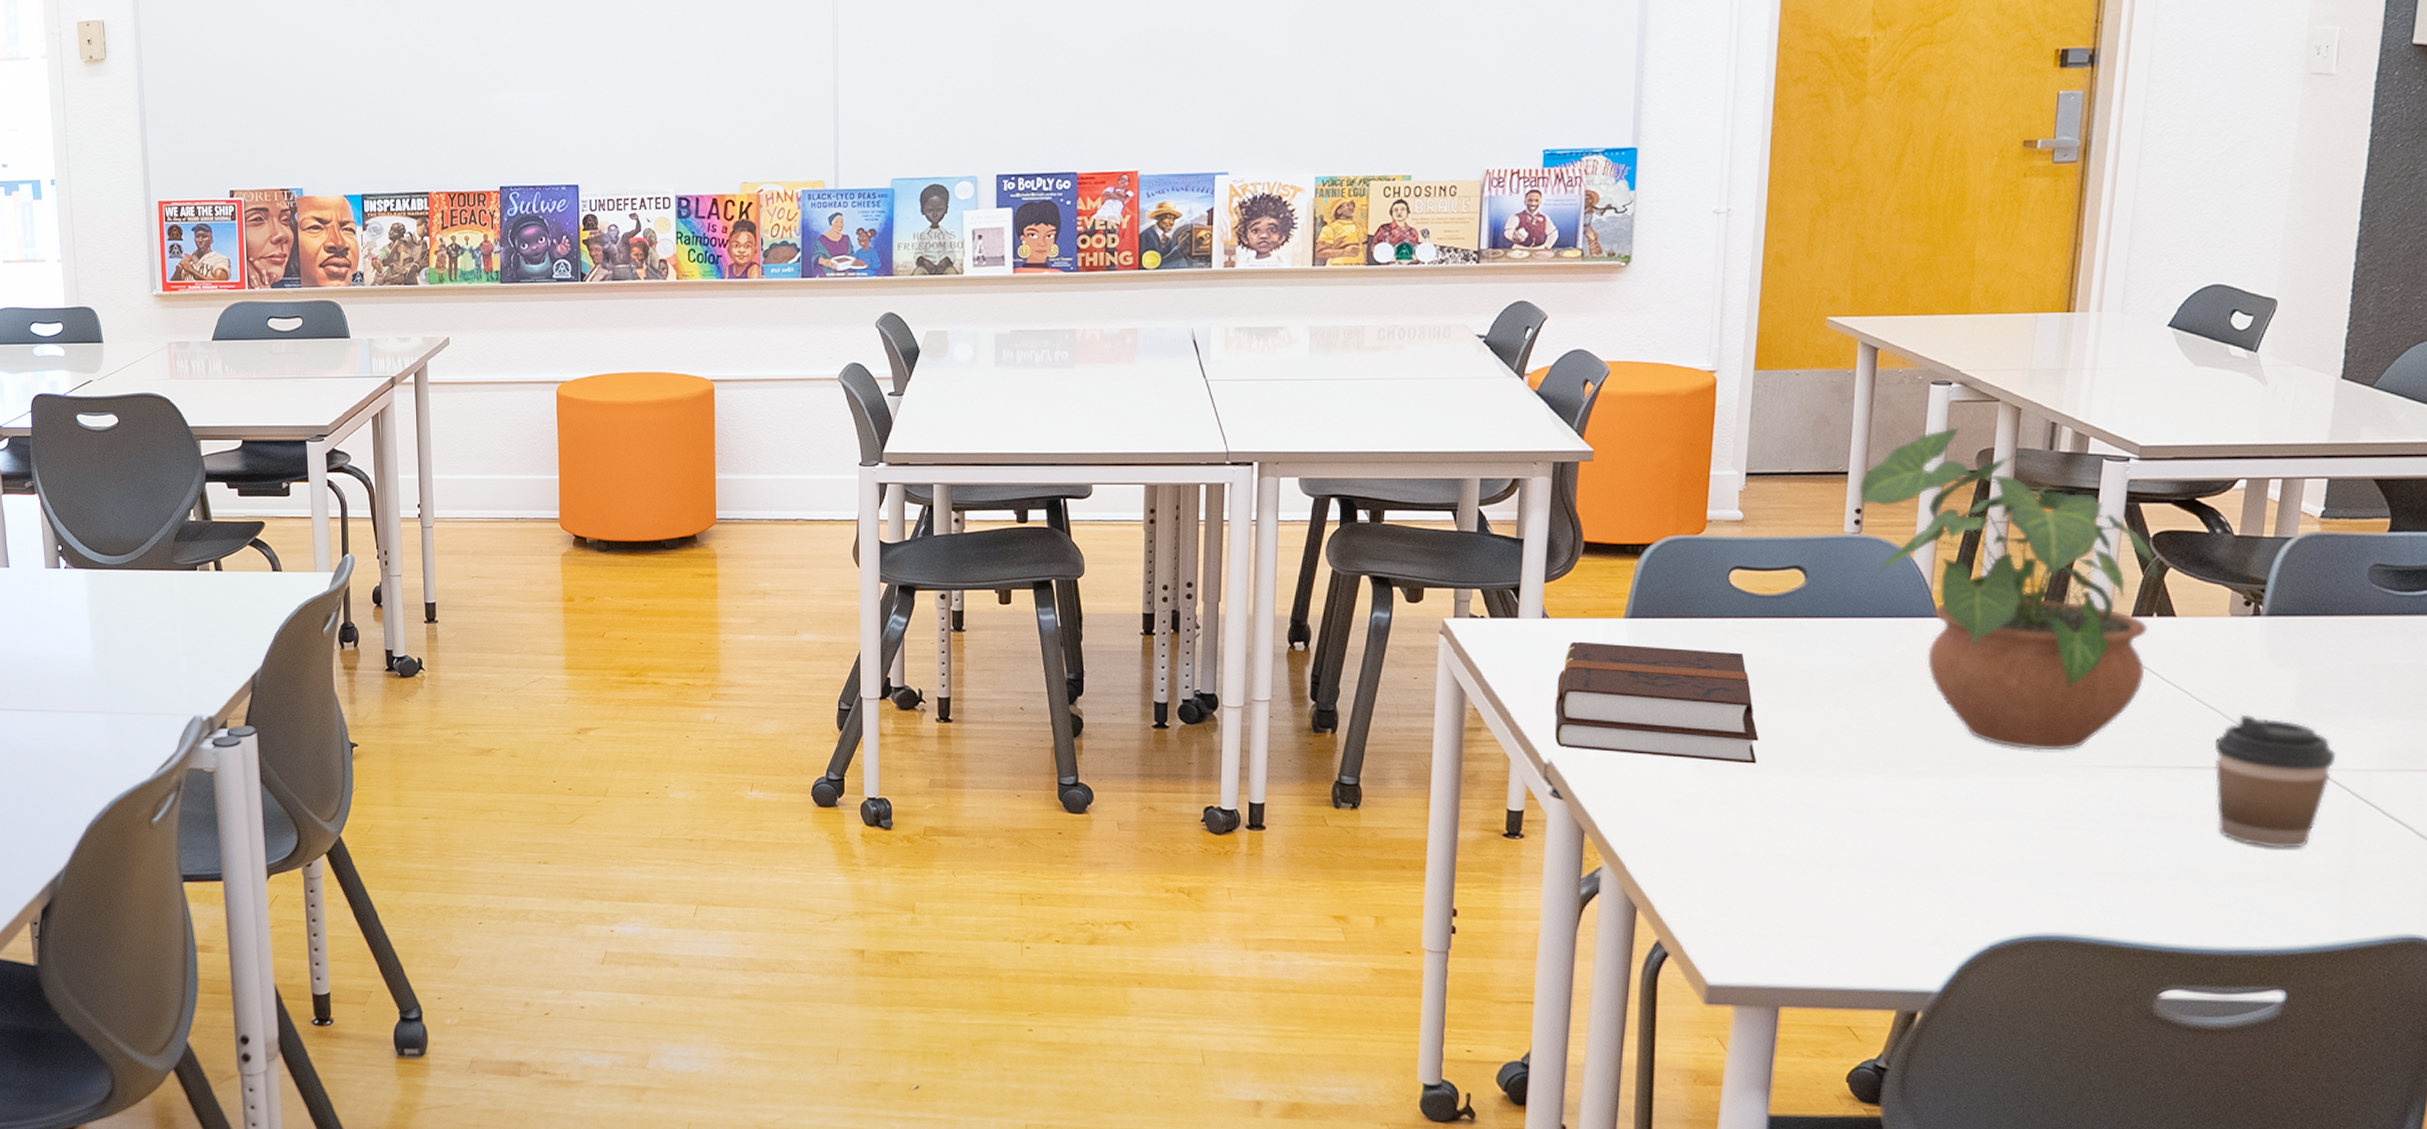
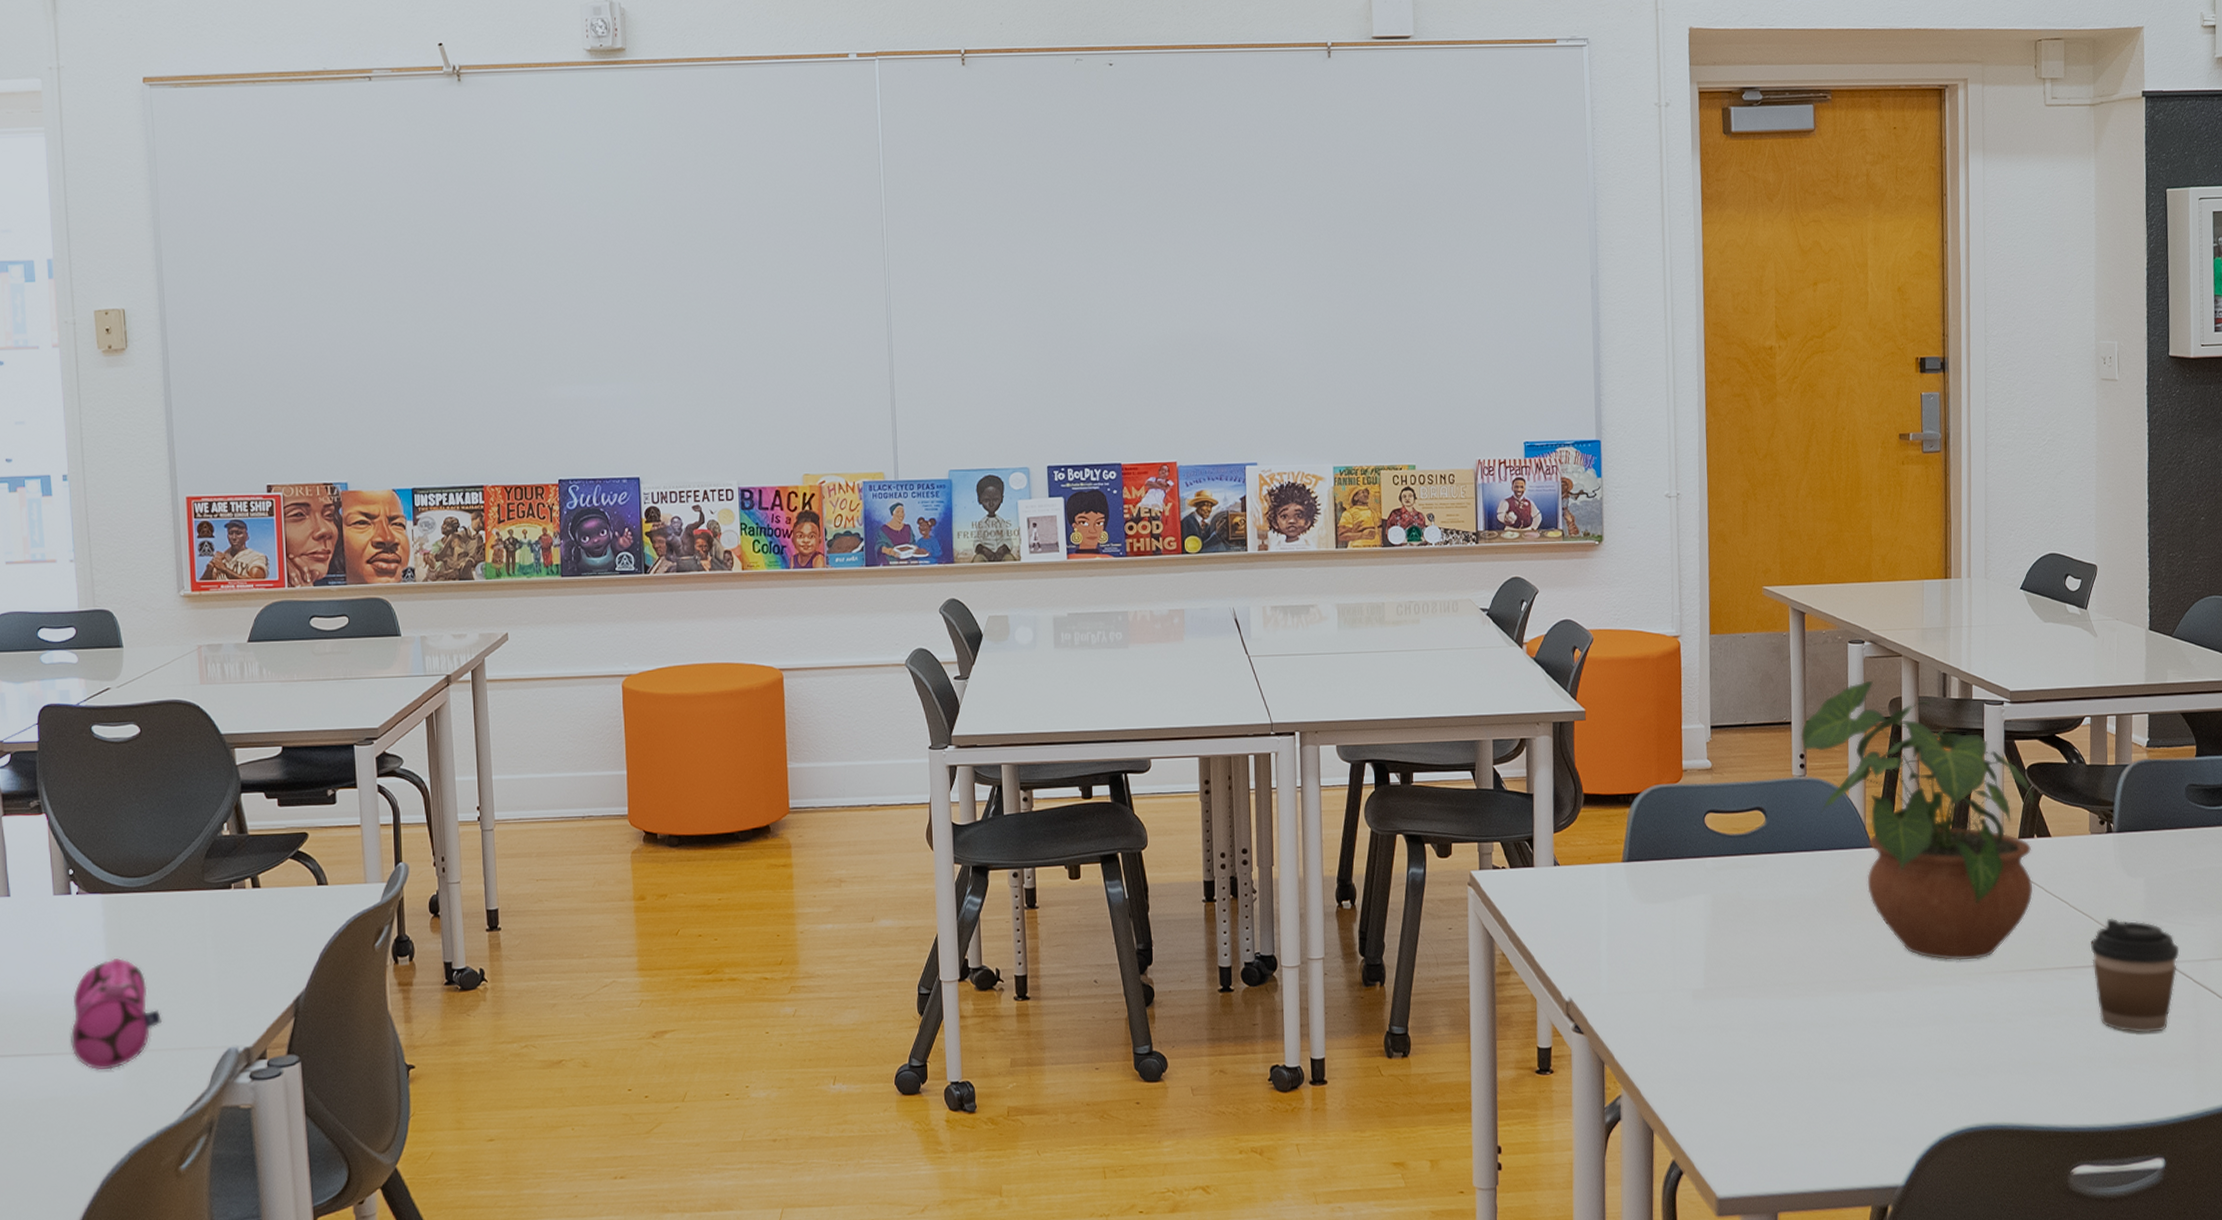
pencil case: none [60,627,137,728] -> present [71,957,162,1071]
hardback book: present [1555,641,1758,764] -> none [1570,885,1741,990]

